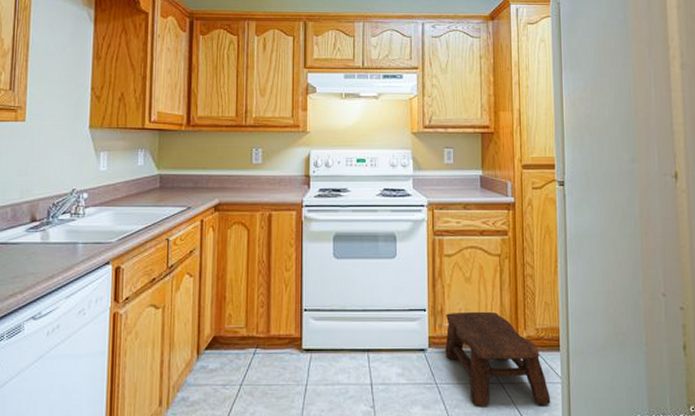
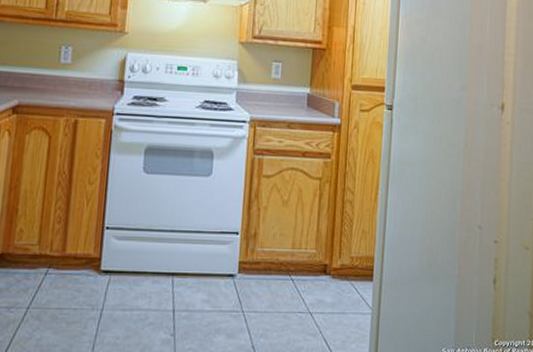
stool: present [445,311,551,406] -> none [255,236,360,336]

